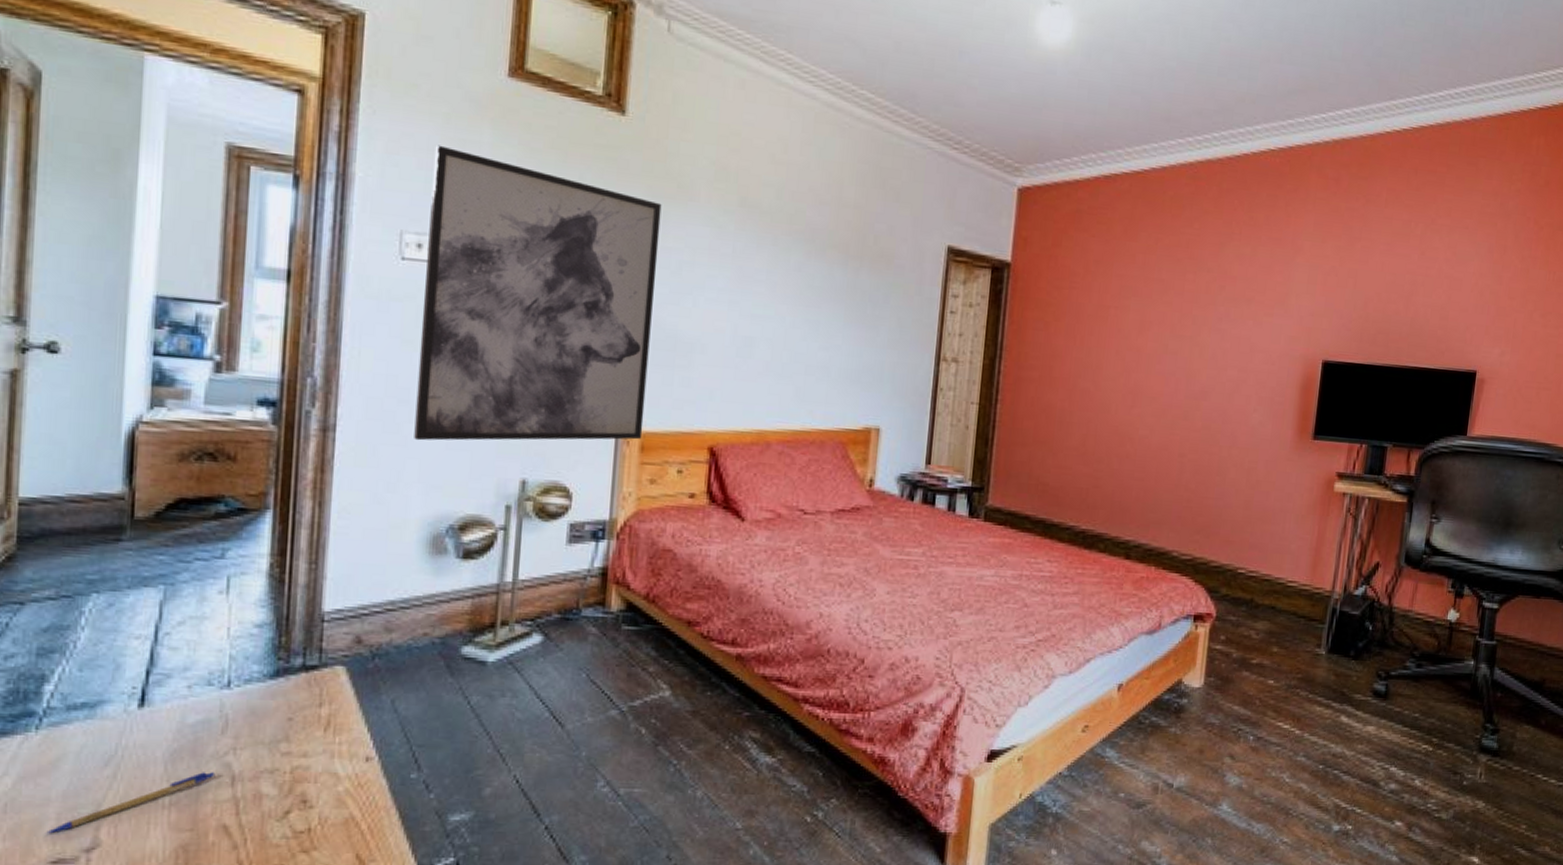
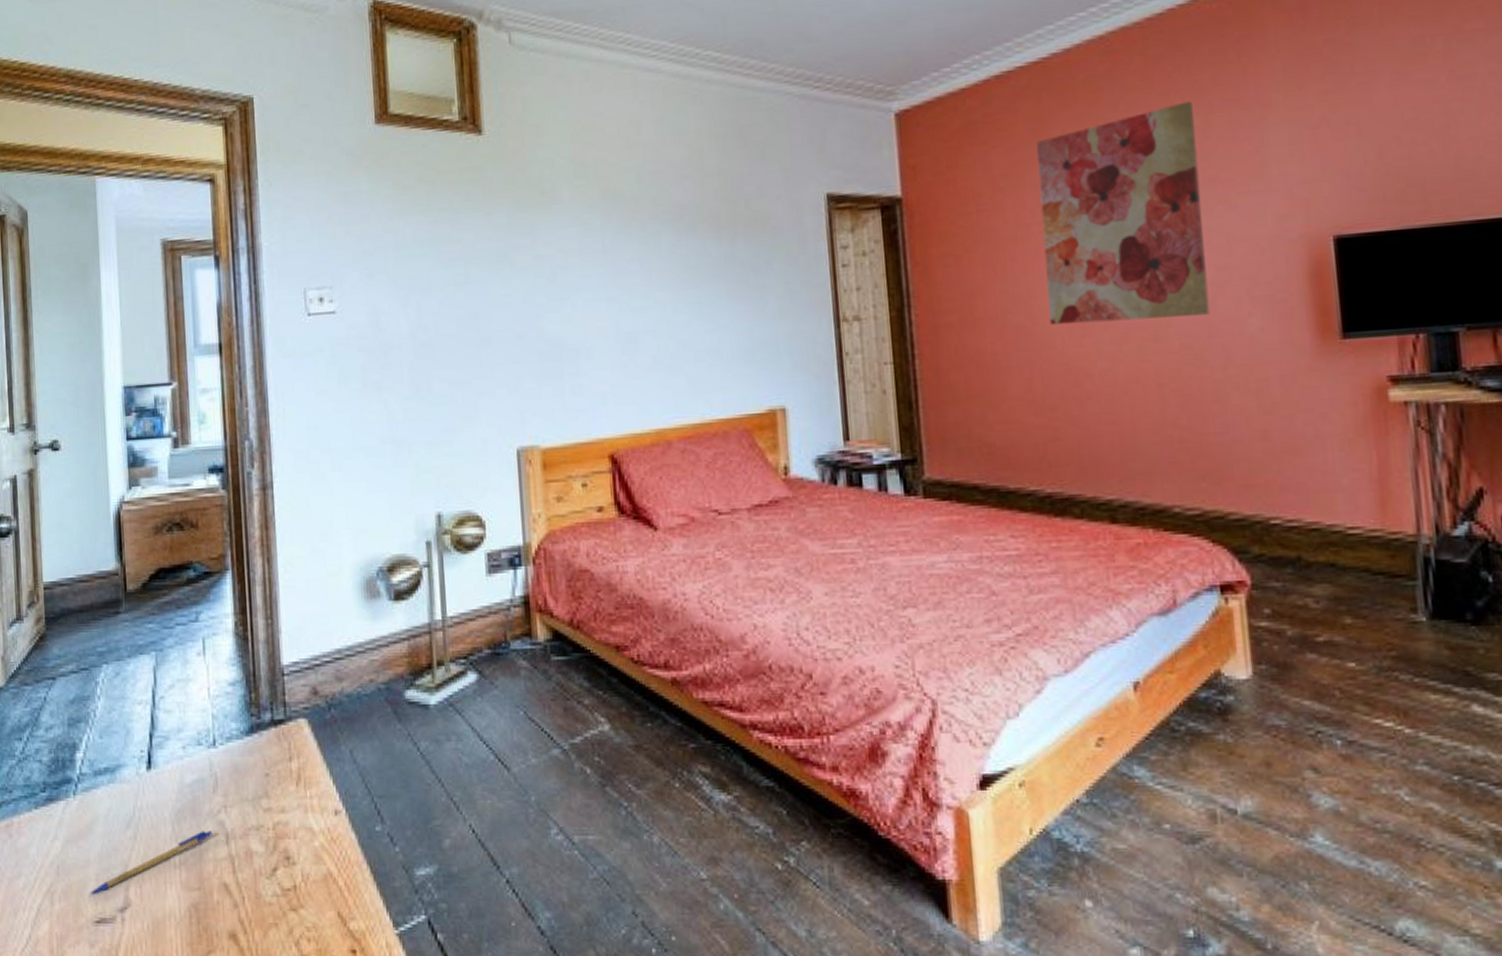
wall art: present [414,145,662,441] -> none [323,201,543,487]
wall art: none [1109,232,1247,406] -> present [1037,101,1210,326]

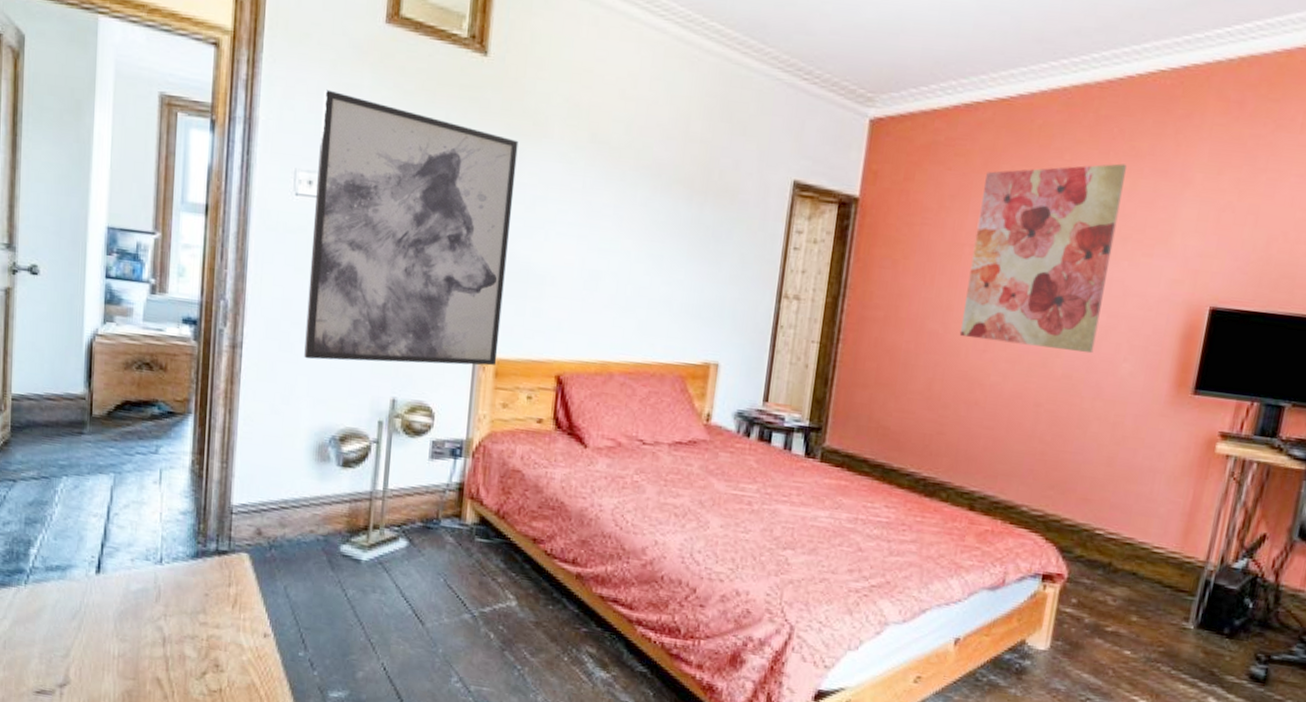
pen: present [88,831,213,895] -> none [31,632,151,669]
wall art: none [323,201,543,487] -> present [304,89,519,366]

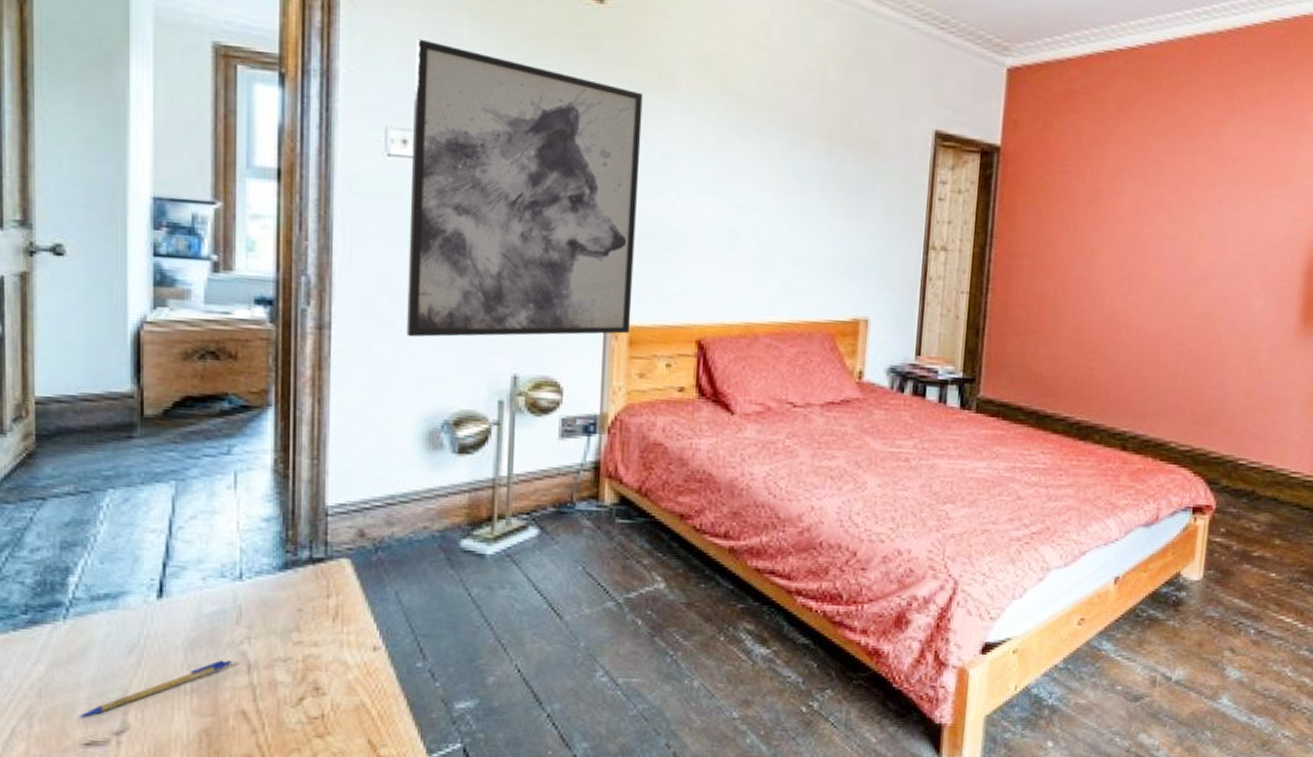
pen: none [31,632,151,669] -> present [77,660,232,718]
wall art: present [959,163,1127,354] -> none [1104,109,1249,292]

